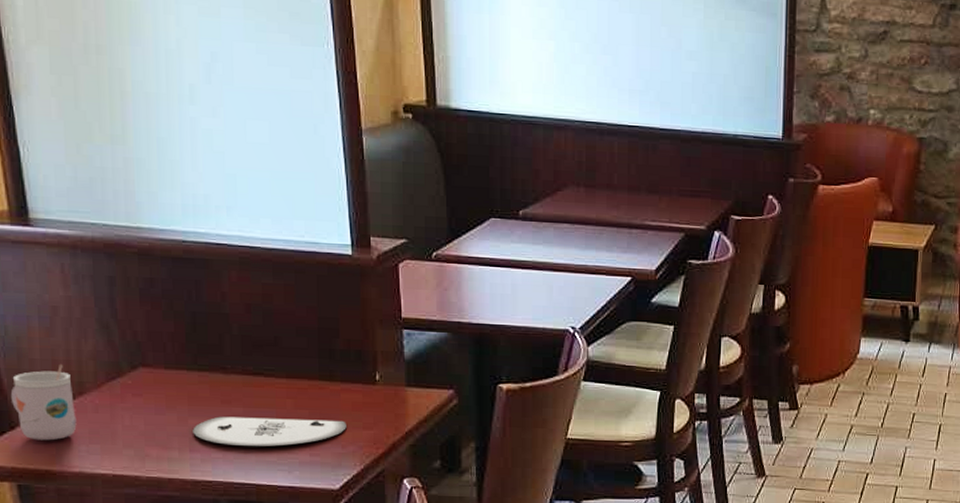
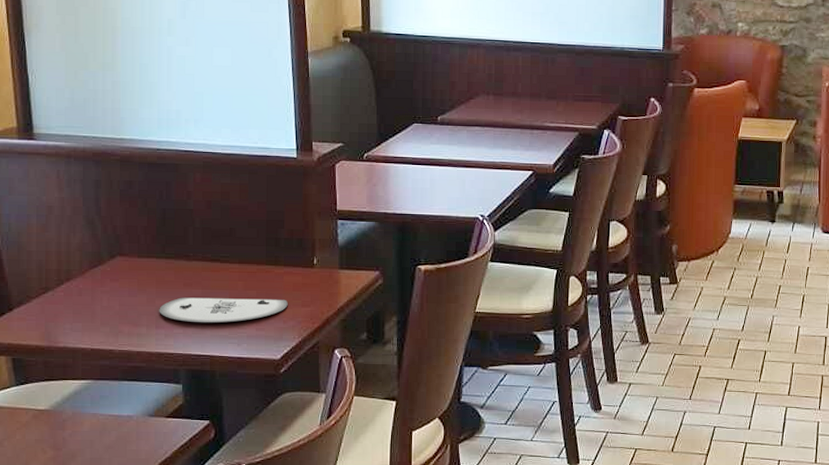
mug: present [10,363,77,441] -> none [10,254,63,320]

